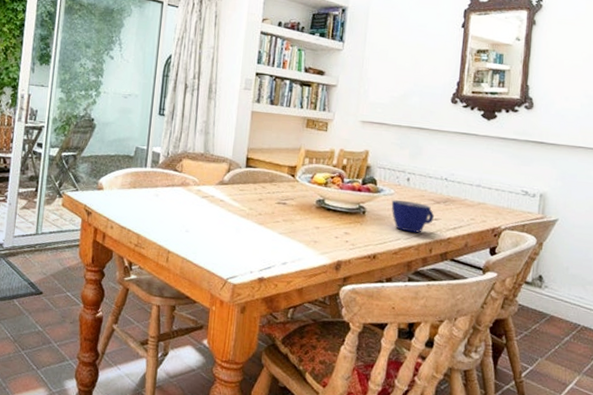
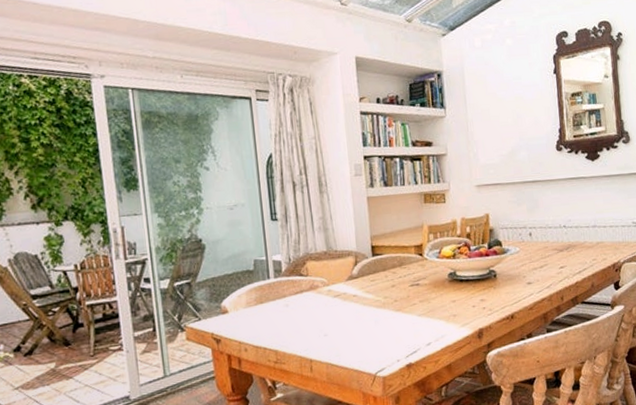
cup: present [391,199,434,233] -> none [518,254,560,286]

